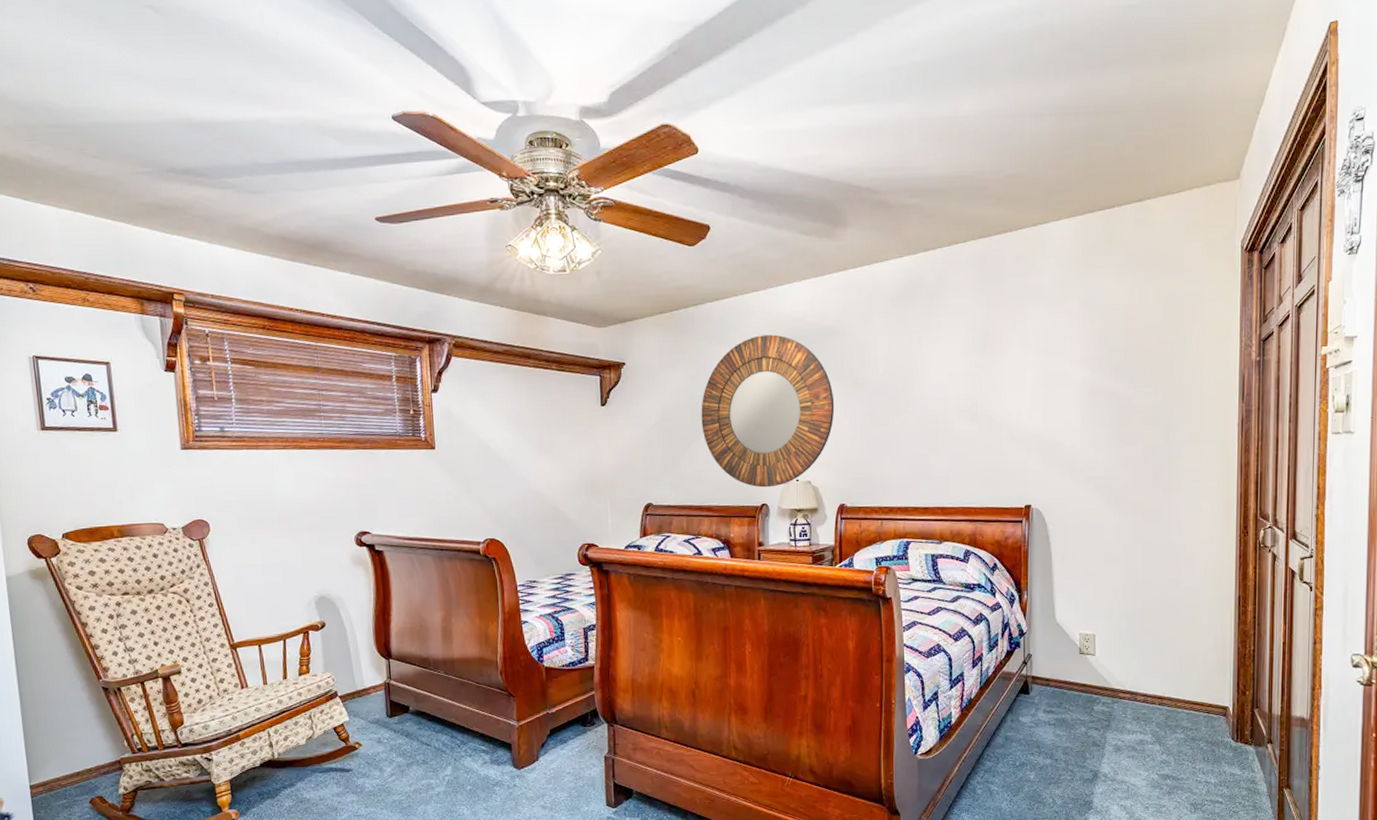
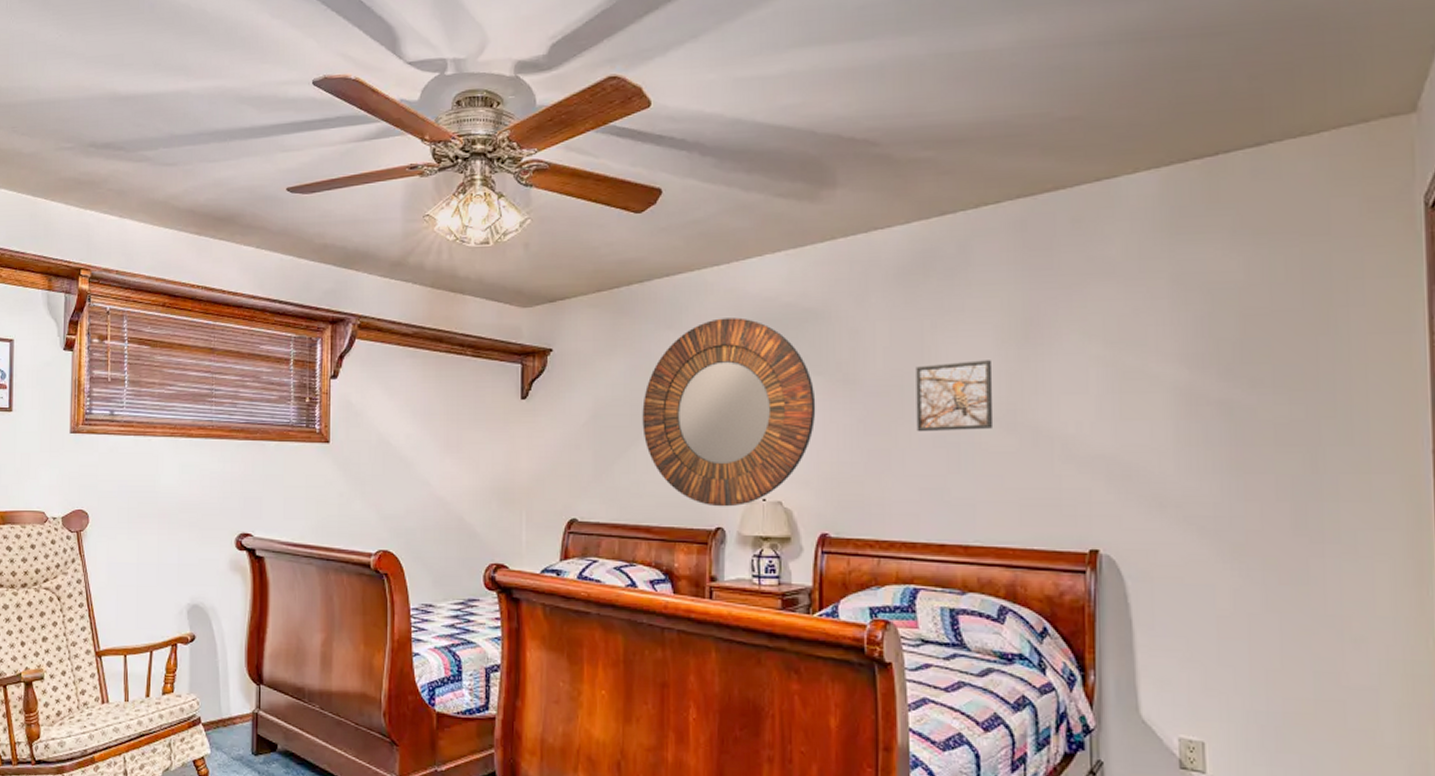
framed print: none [907,366,962,423] -> present [916,360,994,432]

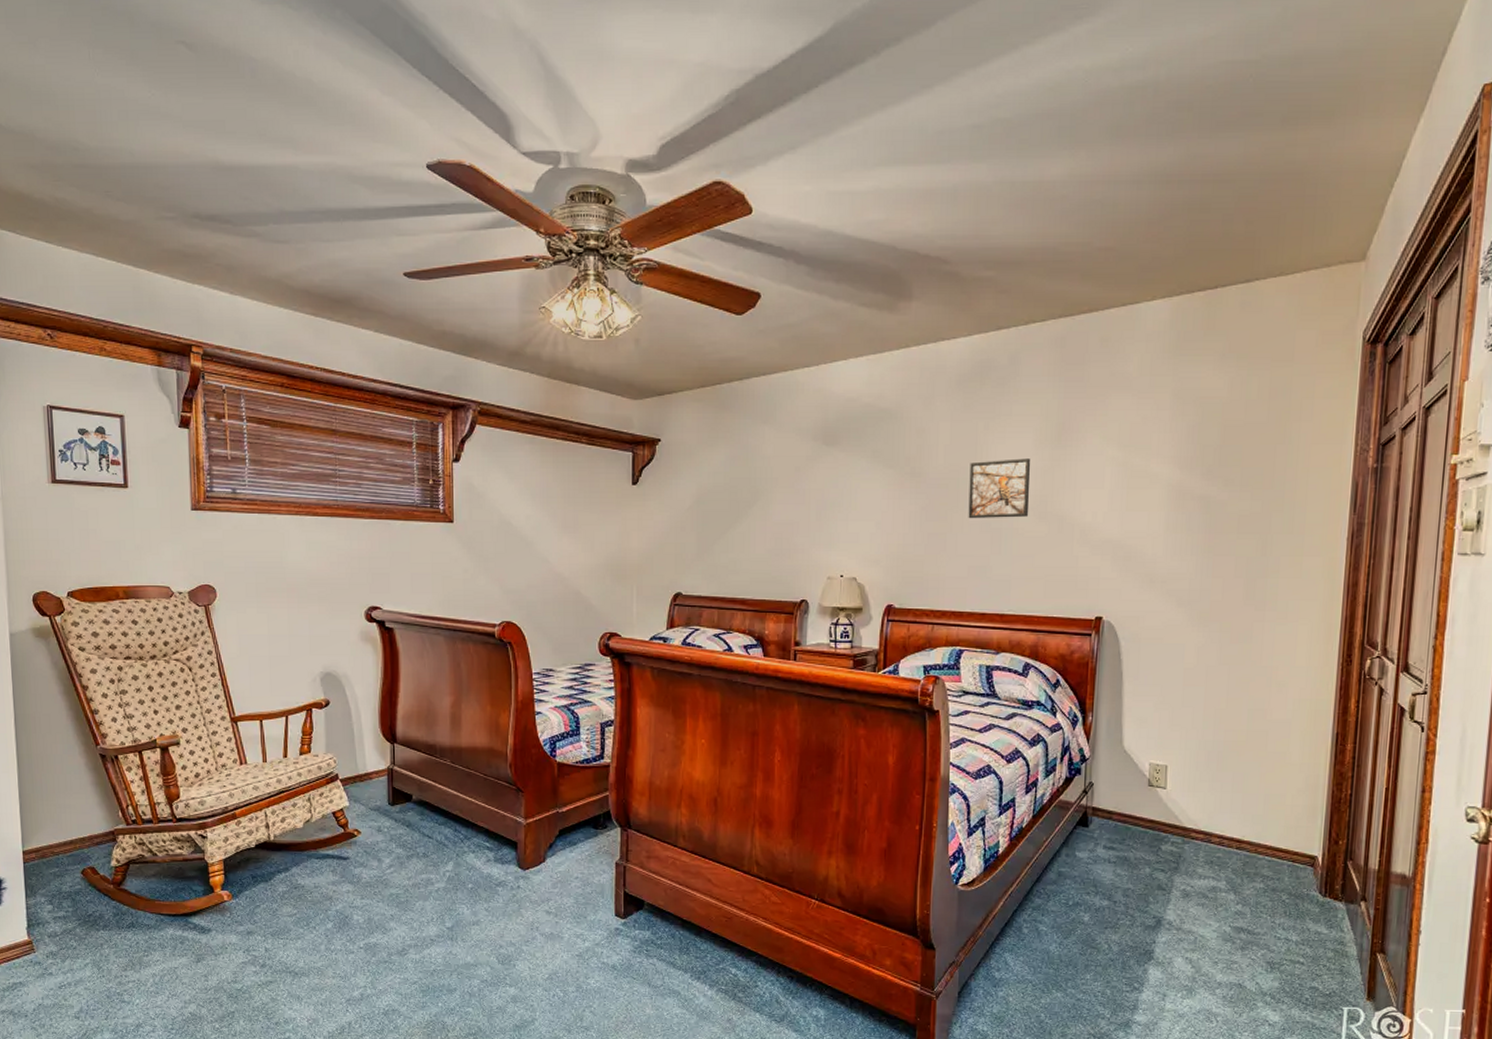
home mirror: present [642,317,816,507] -> none [740,415,888,582]

